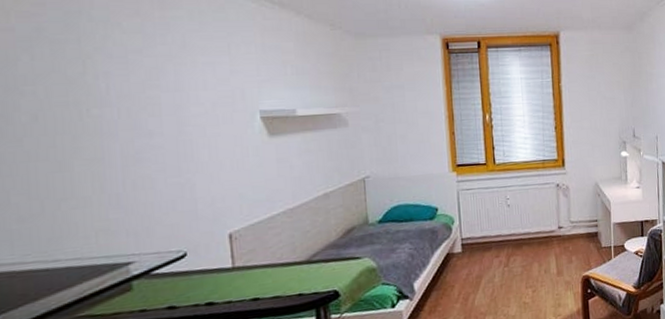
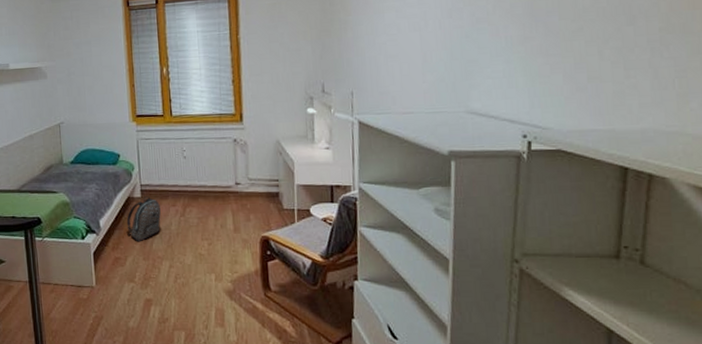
backpack: none [445,250,484,301] -> present [126,196,161,242]

